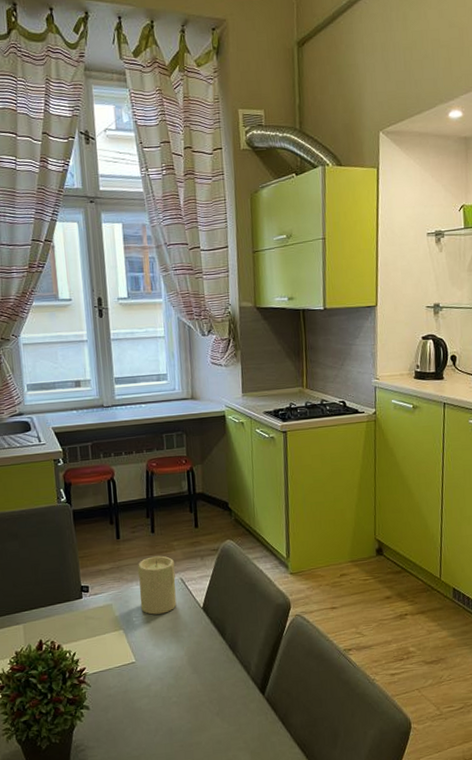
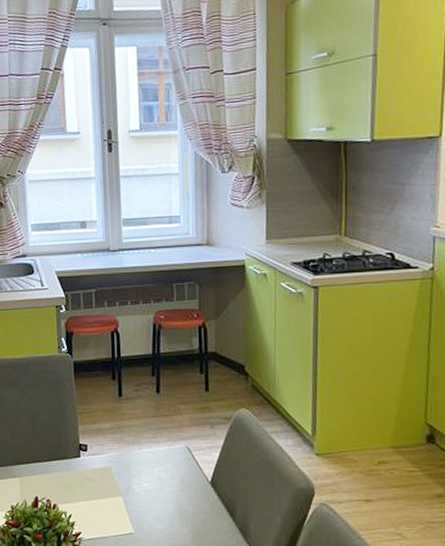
candle: present [137,555,177,615] -> none [139,419,182,484]

